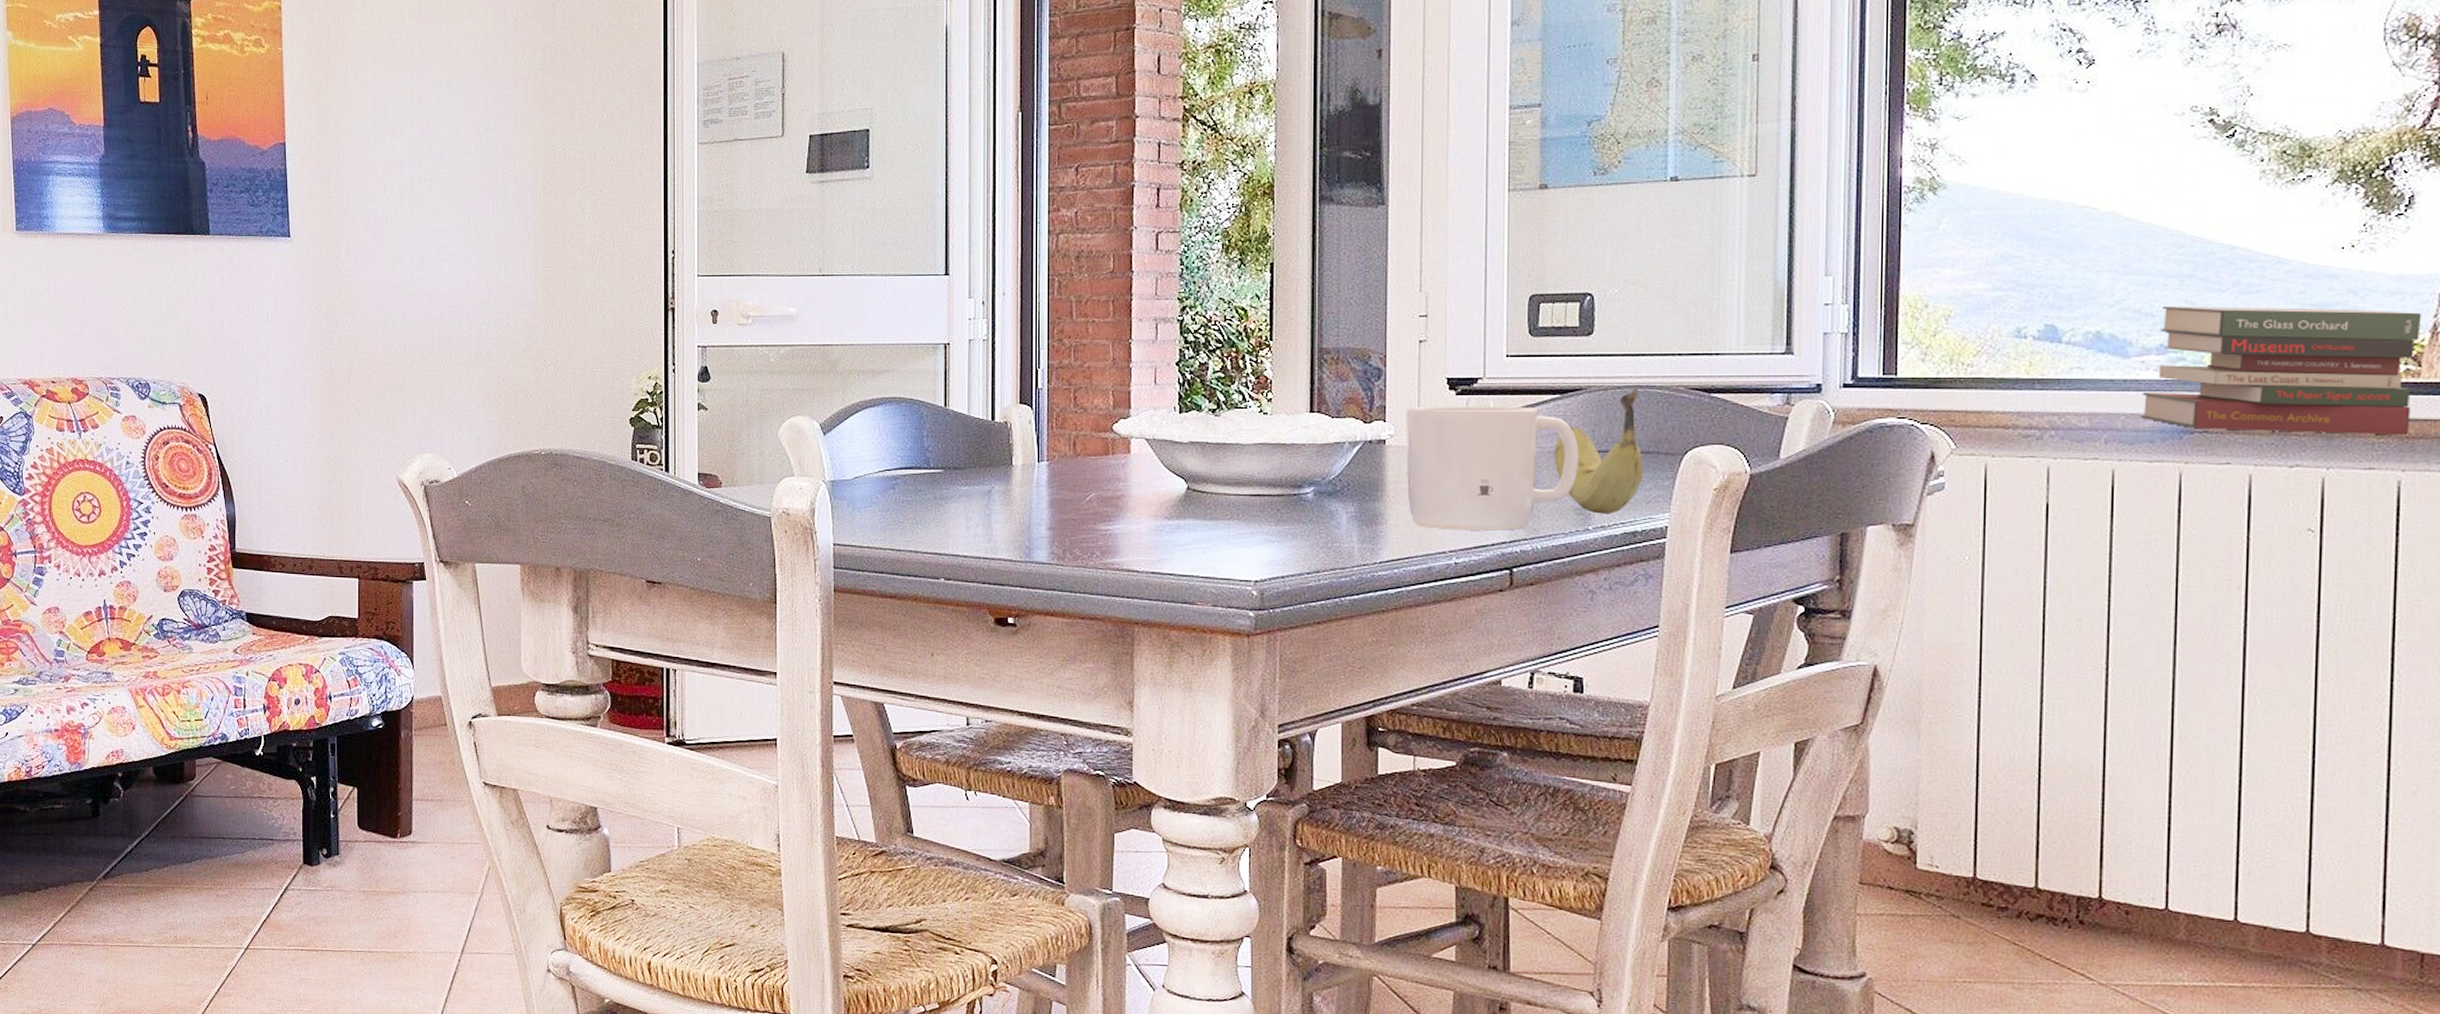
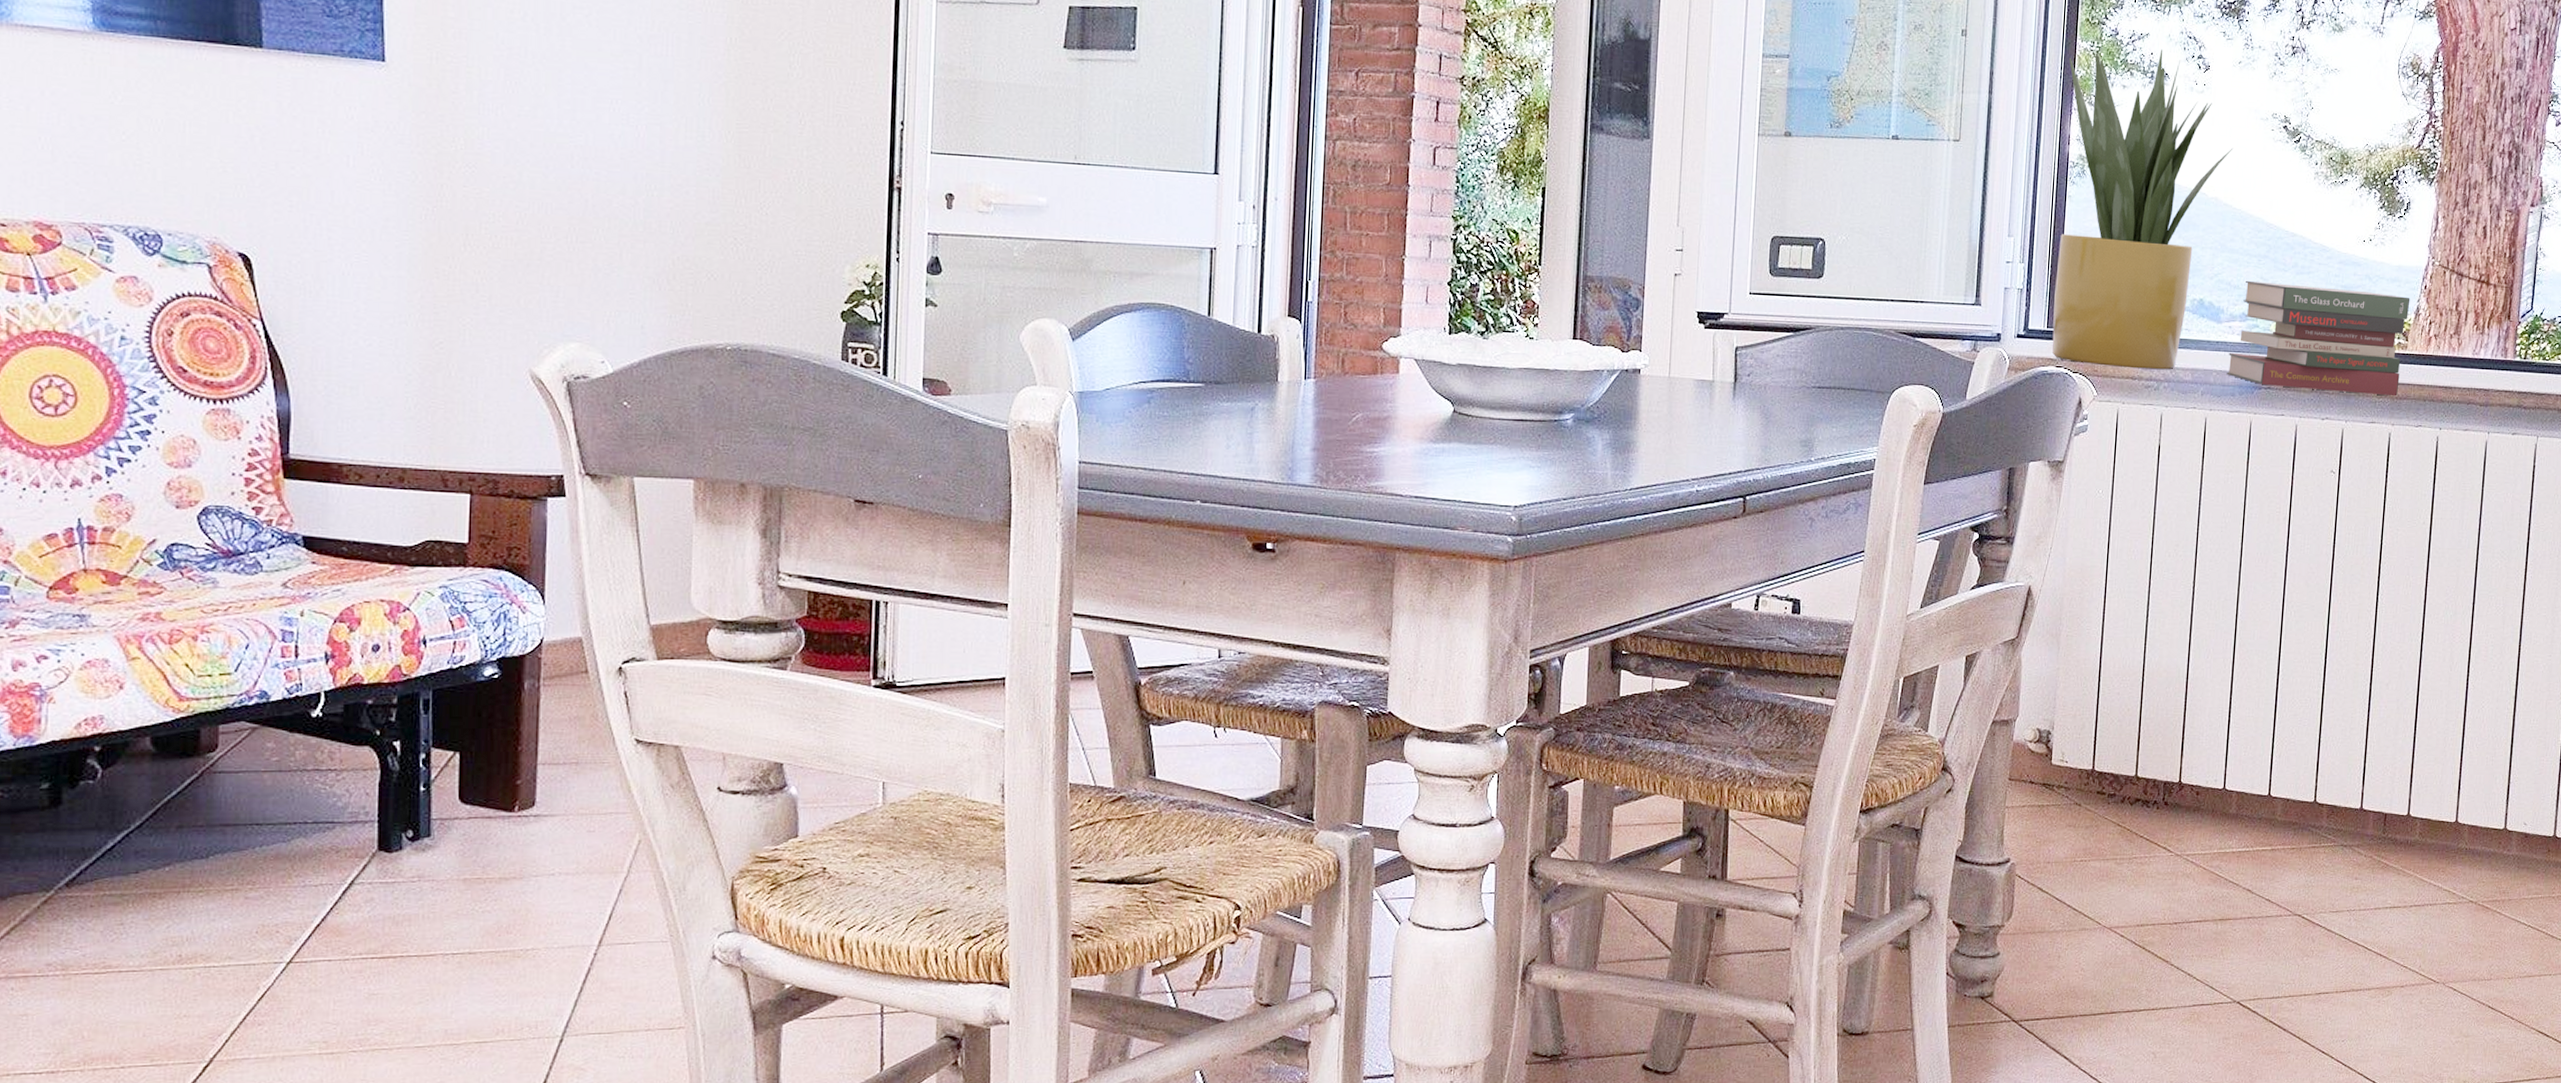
mug: present [1406,406,1580,531] -> none [1658,338,1807,461]
fruit: present [1554,388,1644,514] -> none [1786,330,1859,447]
planter: none [1890,47,2135,416] -> present [2052,49,2234,370]

